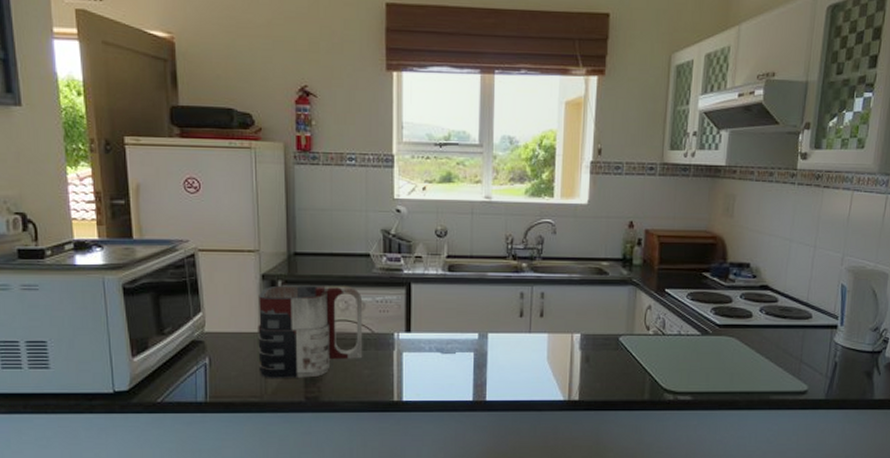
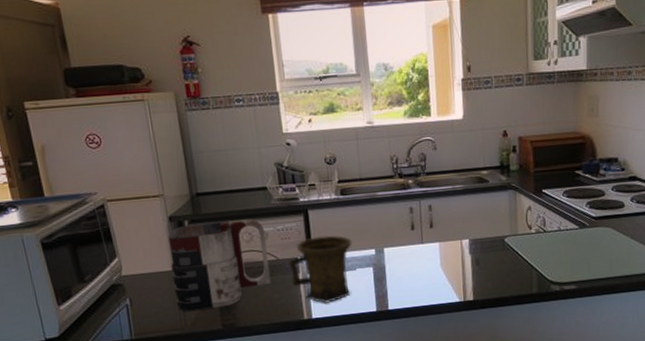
mug: none [383,313,455,386] -> present [287,235,352,303]

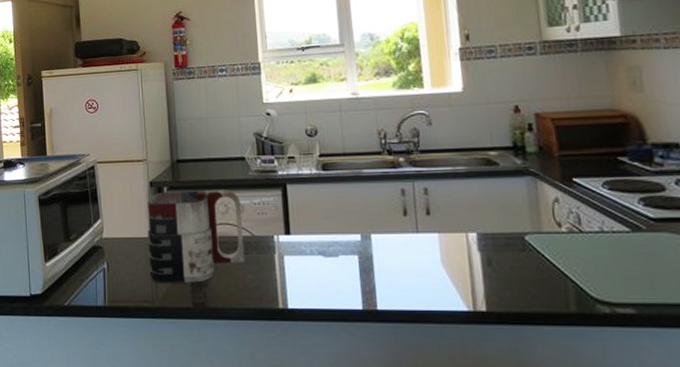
mug: present [287,235,352,303] -> none [263,214,335,292]

